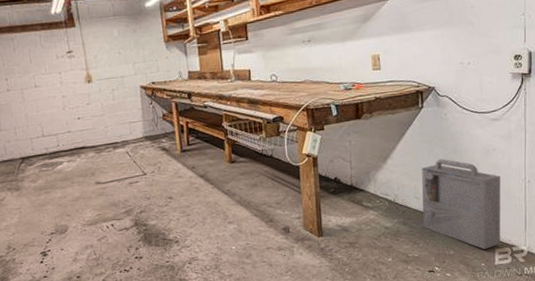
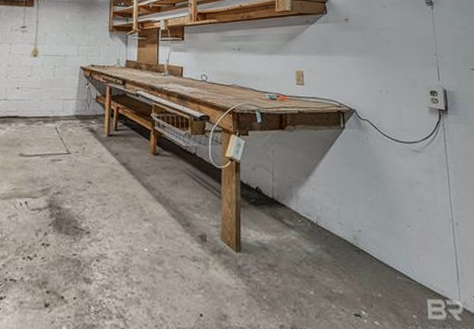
toolbox: present [422,158,500,249] -> none [345,184,432,297]

